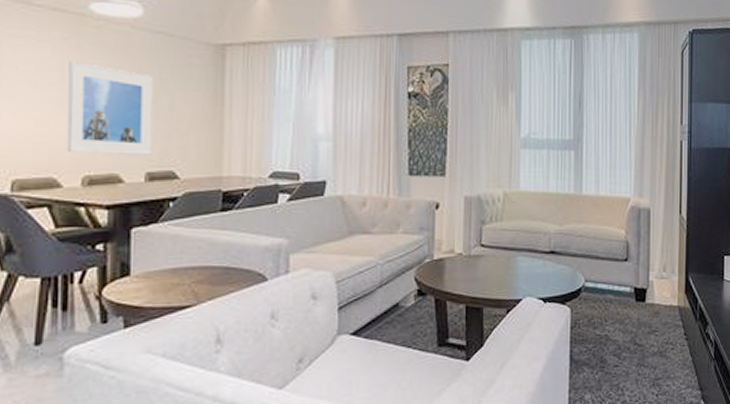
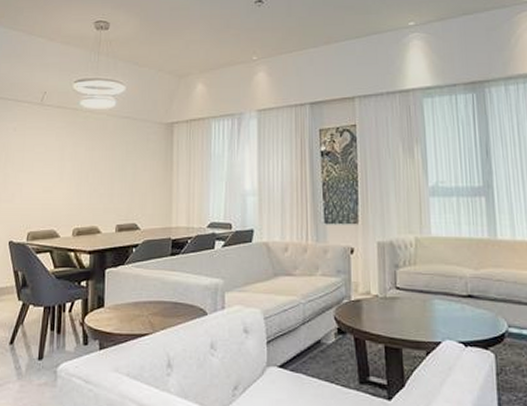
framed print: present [66,60,154,155] -> none [63,143,122,211]

